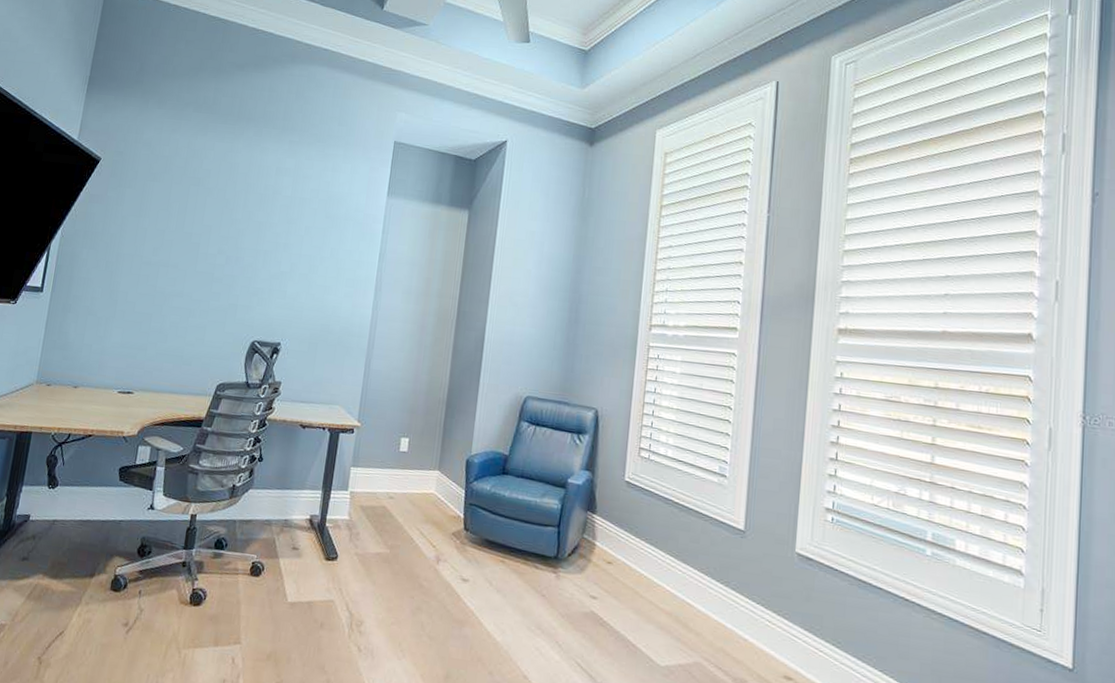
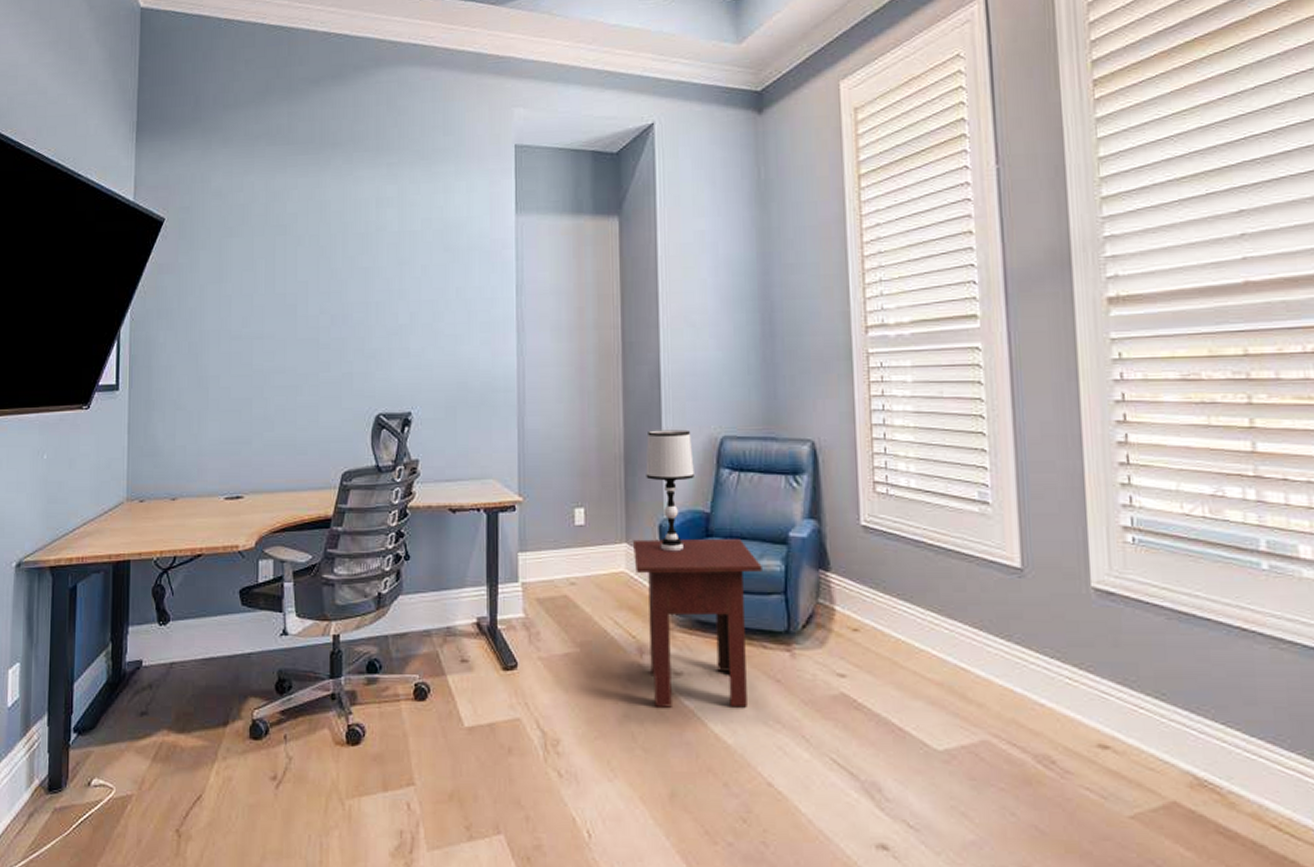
side table: none [442,468,543,614] -> present [633,538,762,708]
table lamp: none [461,383,502,483] -> present [645,430,694,552]

